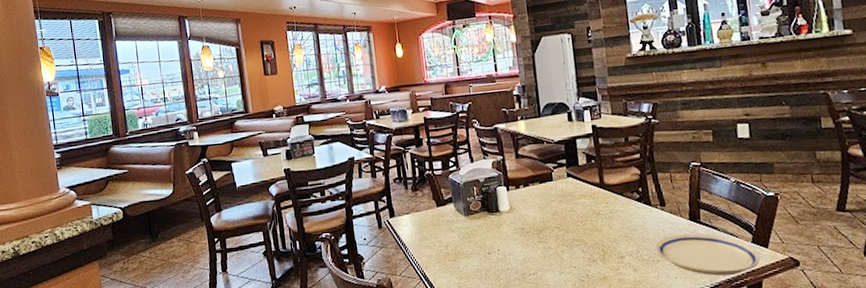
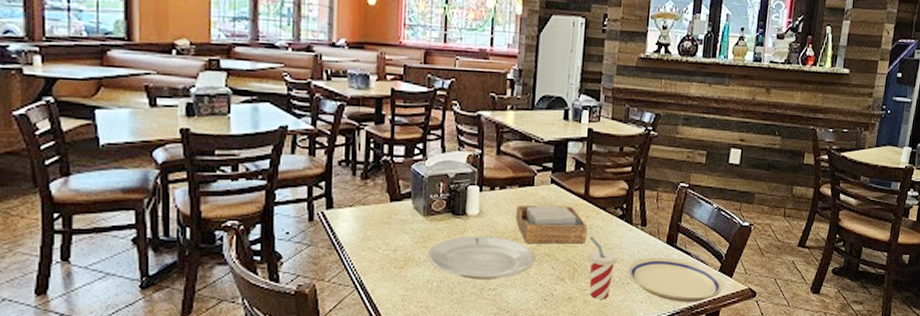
plate: none [473,227,566,267] -> present [427,235,536,280]
napkin holder: none [541,195,610,232] -> present [516,206,588,244]
beverage cup: none [613,220,644,278] -> present [588,237,618,300]

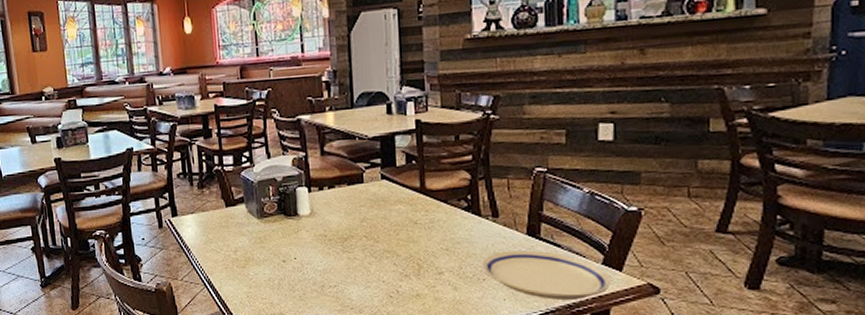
plate: present [427,235,536,280] -> none [266,234,375,277]
napkin holder: present [516,206,588,244] -> none [348,201,429,241]
beverage cup: present [588,237,618,300] -> none [433,231,468,297]

